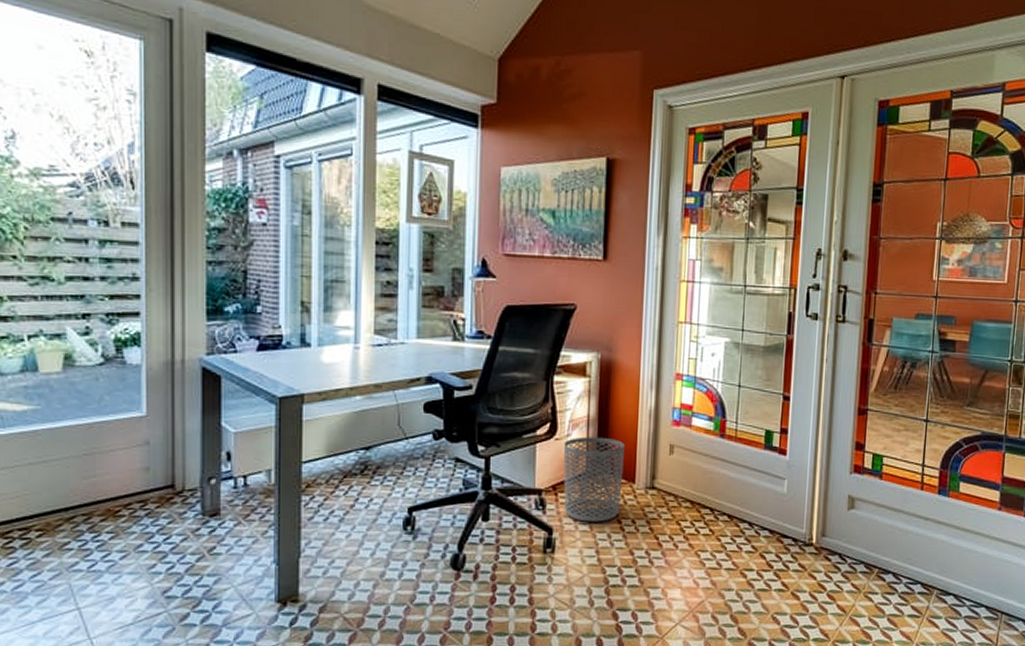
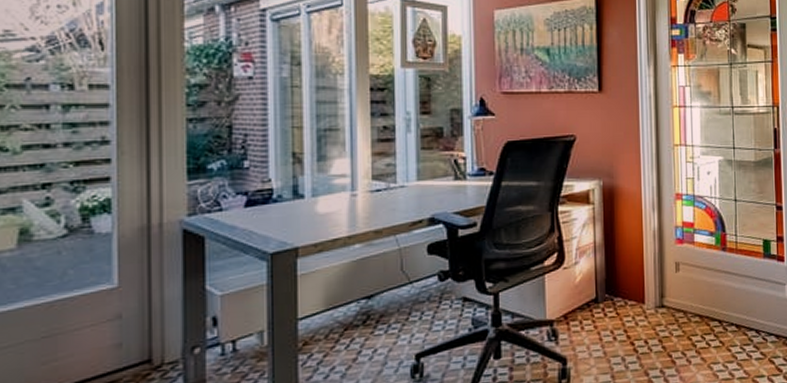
waste bin: present [563,436,626,522] -> none [572,261,633,348]

